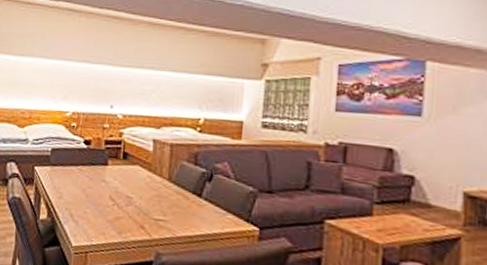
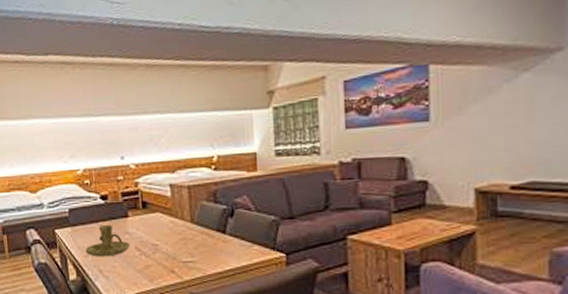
candle holder: none [60,169,104,202] -> present [85,225,130,257]

